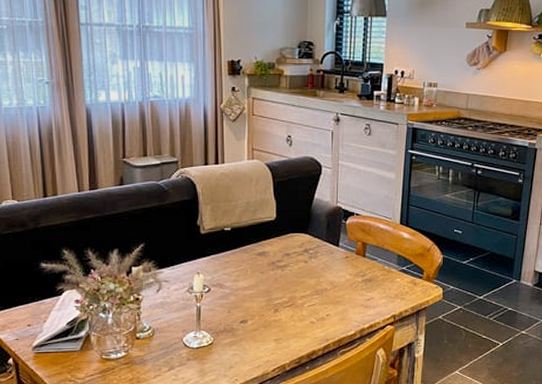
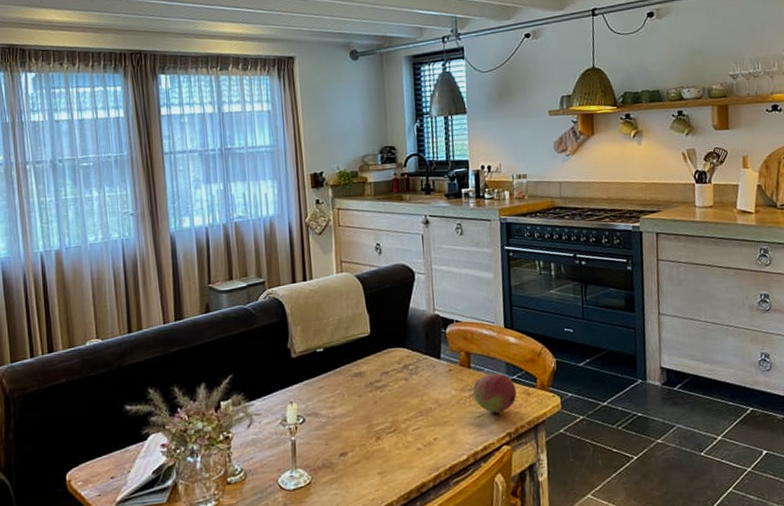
fruit: none [365,263,405,297] -> present [472,372,517,413]

